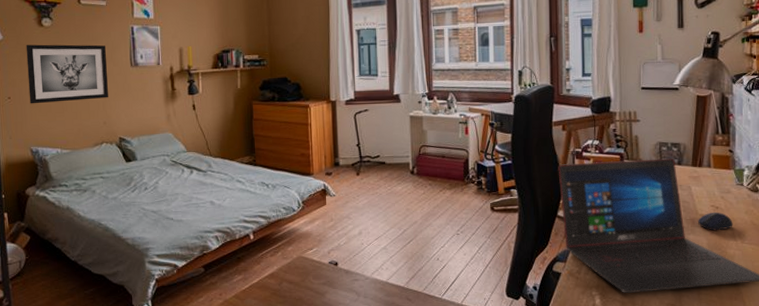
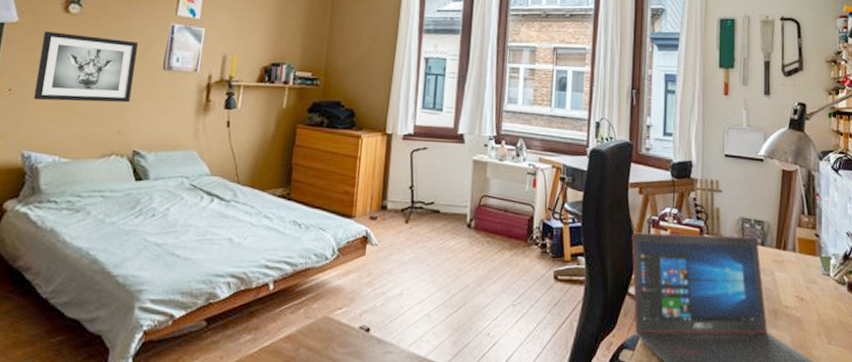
computer mouse: present [698,212,733,231] -> none [782,304,819,327]

